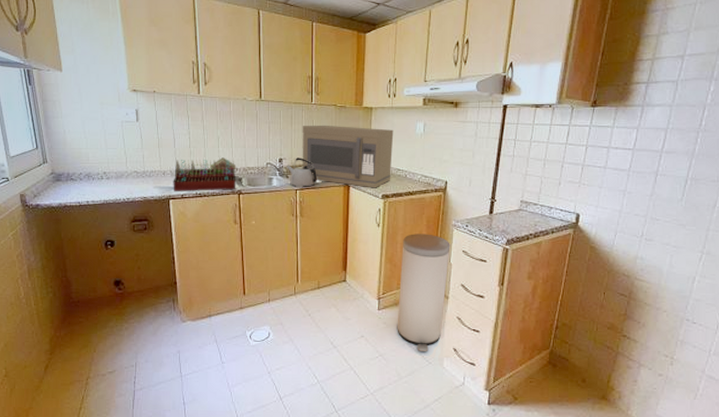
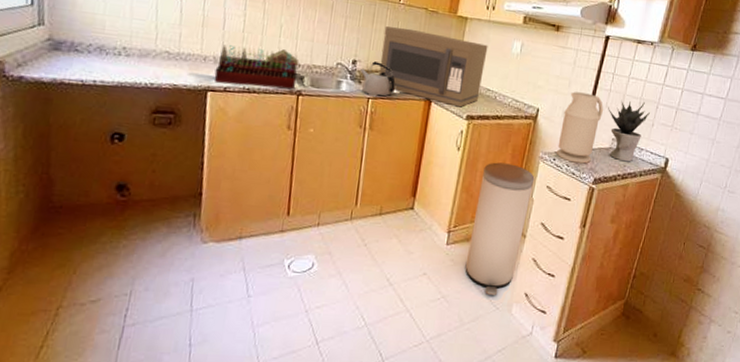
water jug: none [467,161,510,227] -> present [556,92,604,164]
potted plant: none [513,163,555,221] -> present [608,100,650,162]

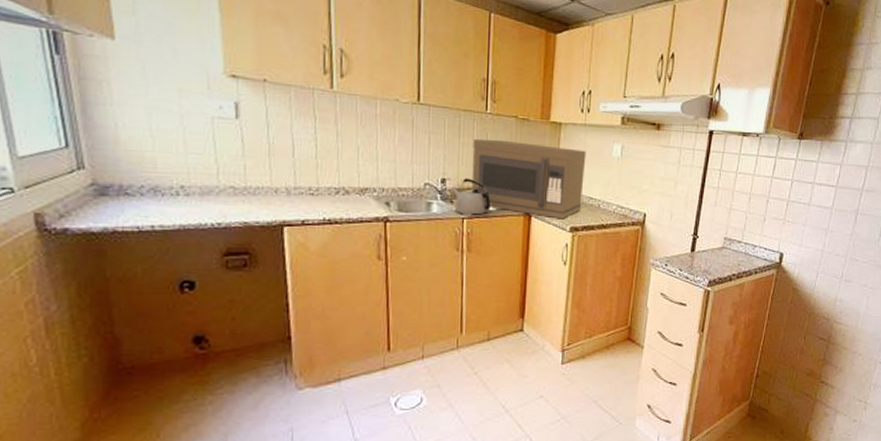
dish rack: present [214,44,299,90] -> none [289,173,383,217]
pedal bin: present [465,162,535,296] -> none [583,273,648,412]
water jug: present [556,92,604,164] -> none [667,192,714,266]
potted plant: present [608,100,650,162] -> none [717,197,761,261]

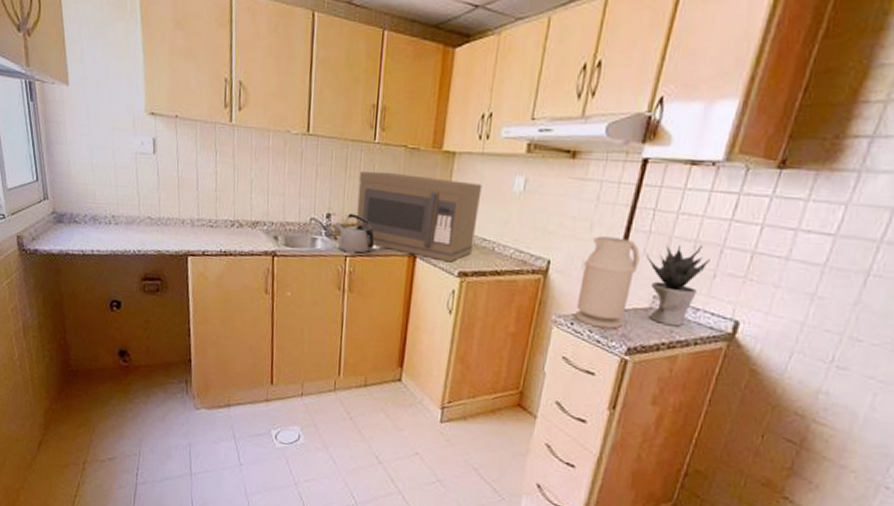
water jug: none [667,192,714,266] -> present [574,236,641,329]
potted plant: none [717,197,761,261] -> present [646,244,710,327]

